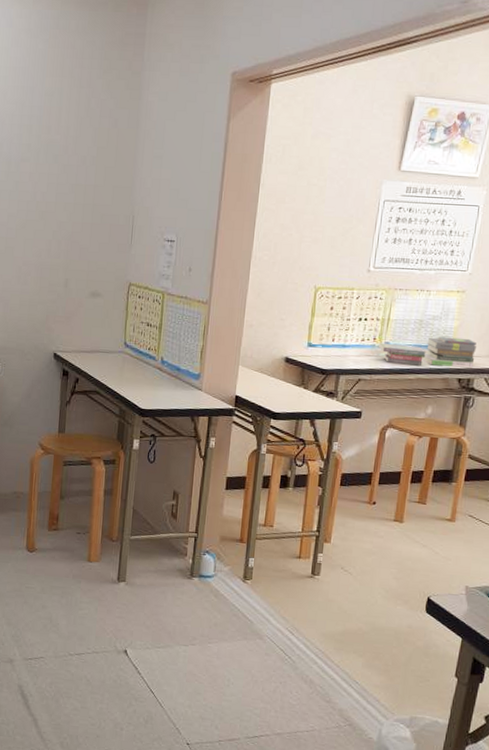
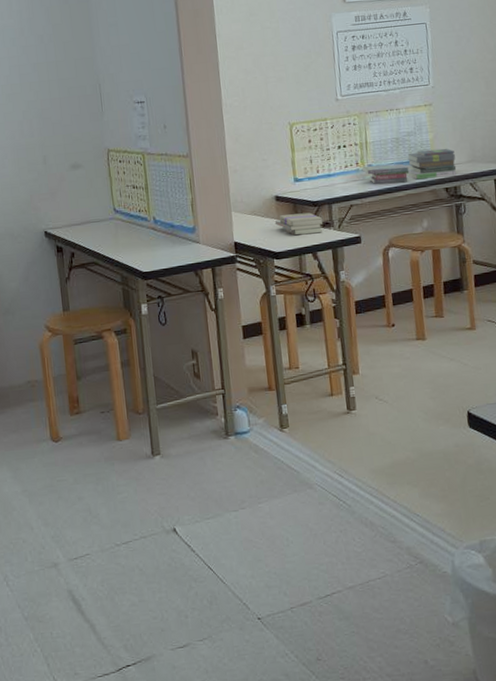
books: none [279,377,328,402] -> present [274,212,324,236]

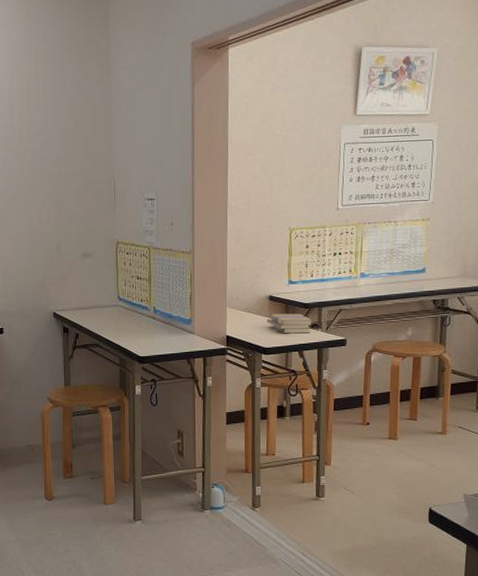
books: present [361,163,410,185] -> none [354,273,400,292]
books: present [406,148,457,180] -> none [397,262,446,290]

